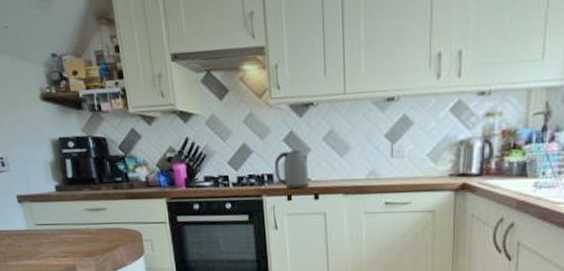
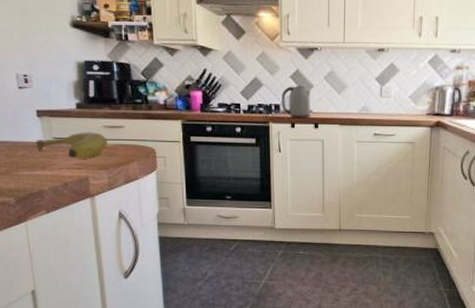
fruit: none [19,216,91,246] -> present [35,132,107,159]

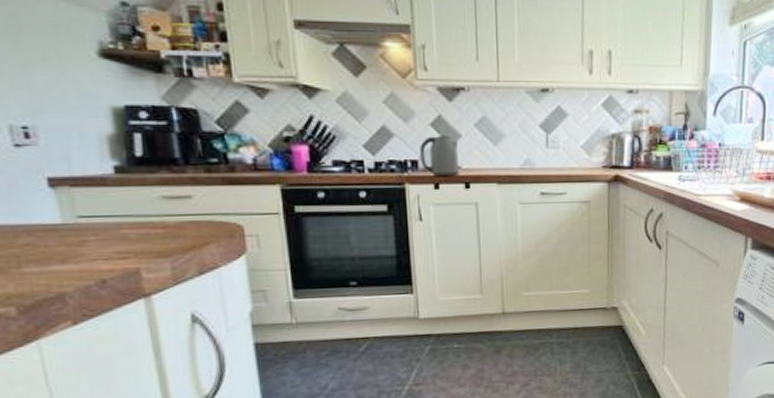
fruit: present [35,132,107,159] -> none [48,206,168,245]

